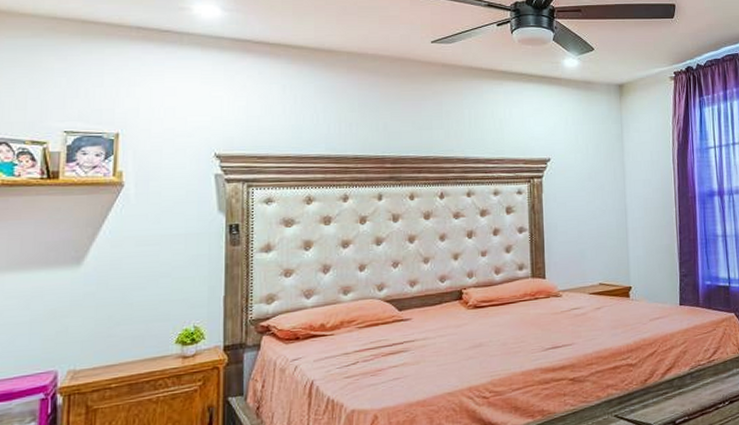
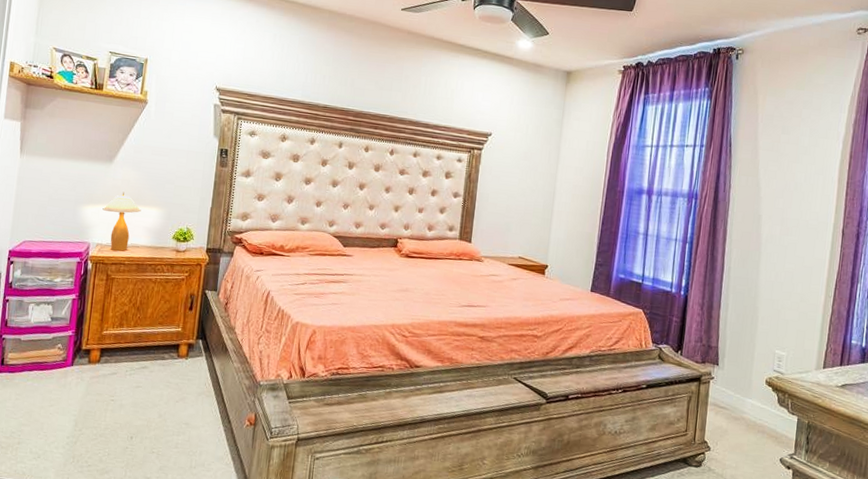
table lamp: none [72,298,128,375] -> present [102,191,141,252]

